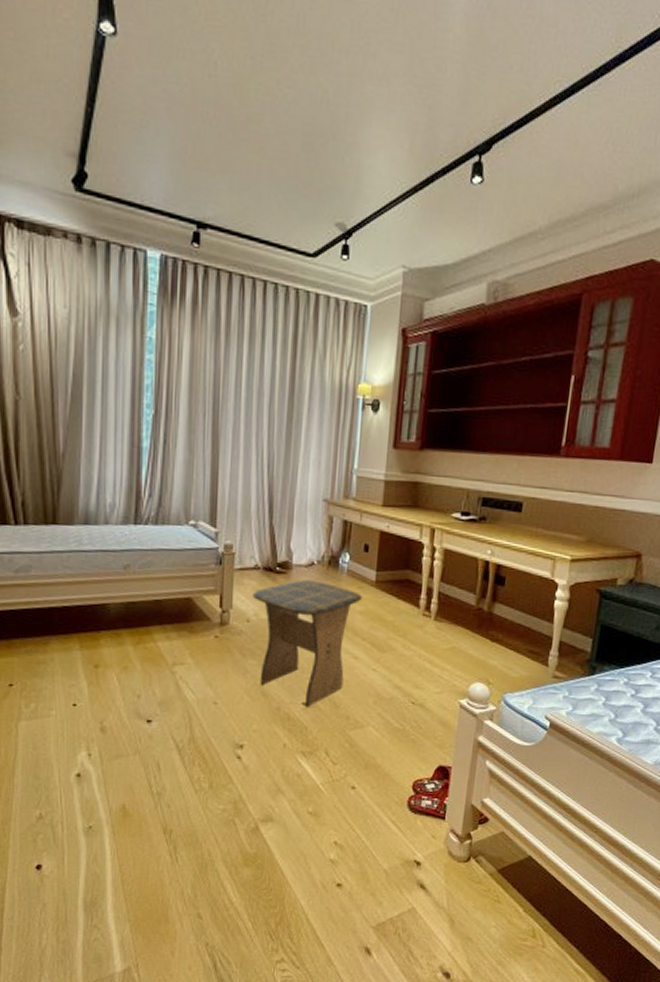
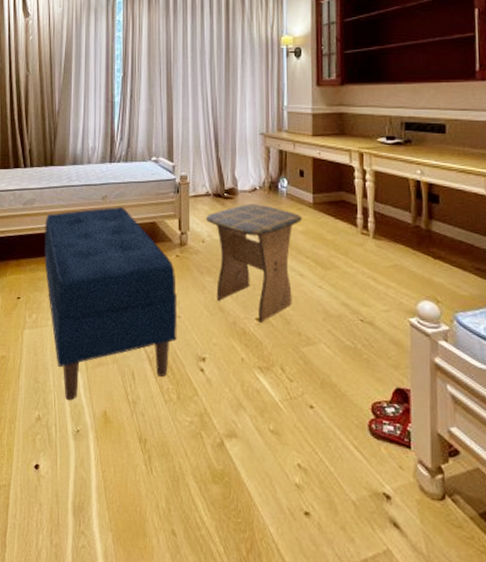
bench: none [45,578,214,797] -> present [44,207,177,401]

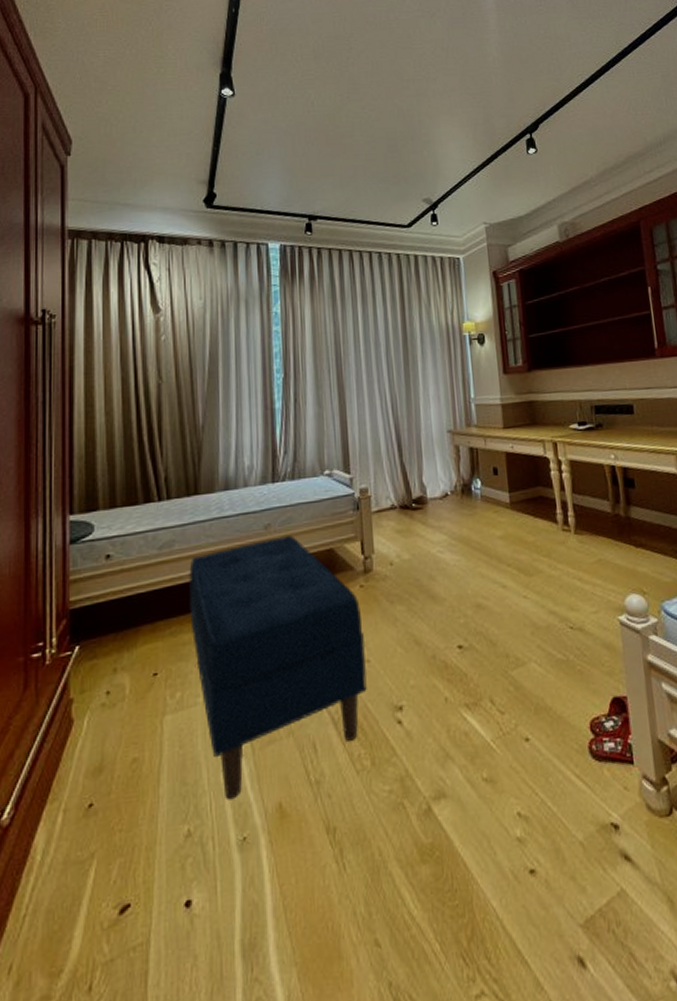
stool: present [205,203,302,323] -> none [392,511,500,650]

